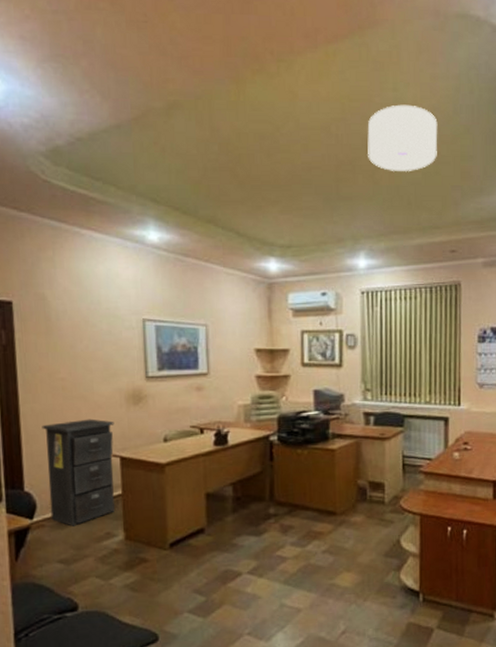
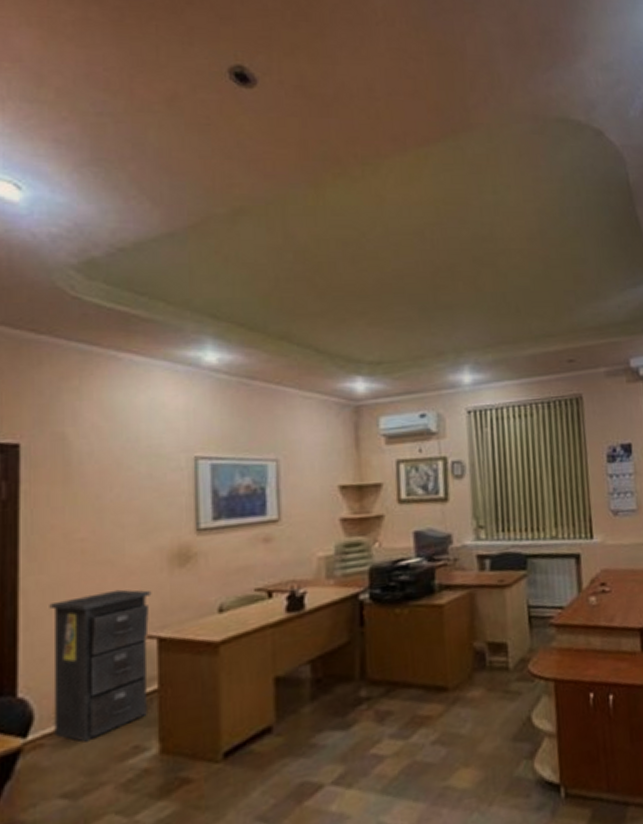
ceiling light: present [367,104,438,172] -> none [466,207,546,278]

